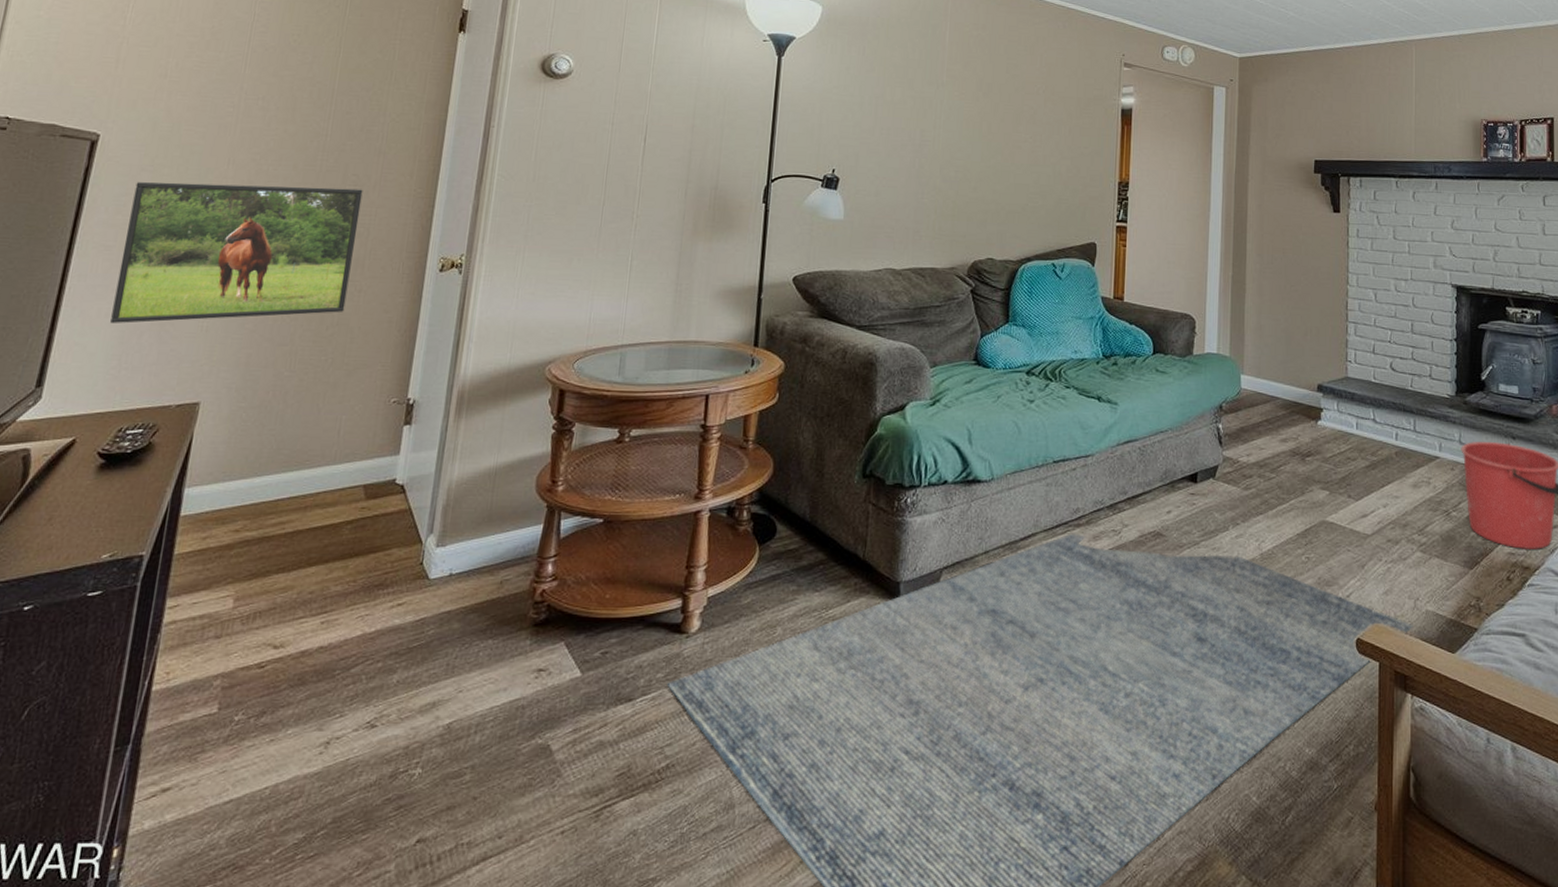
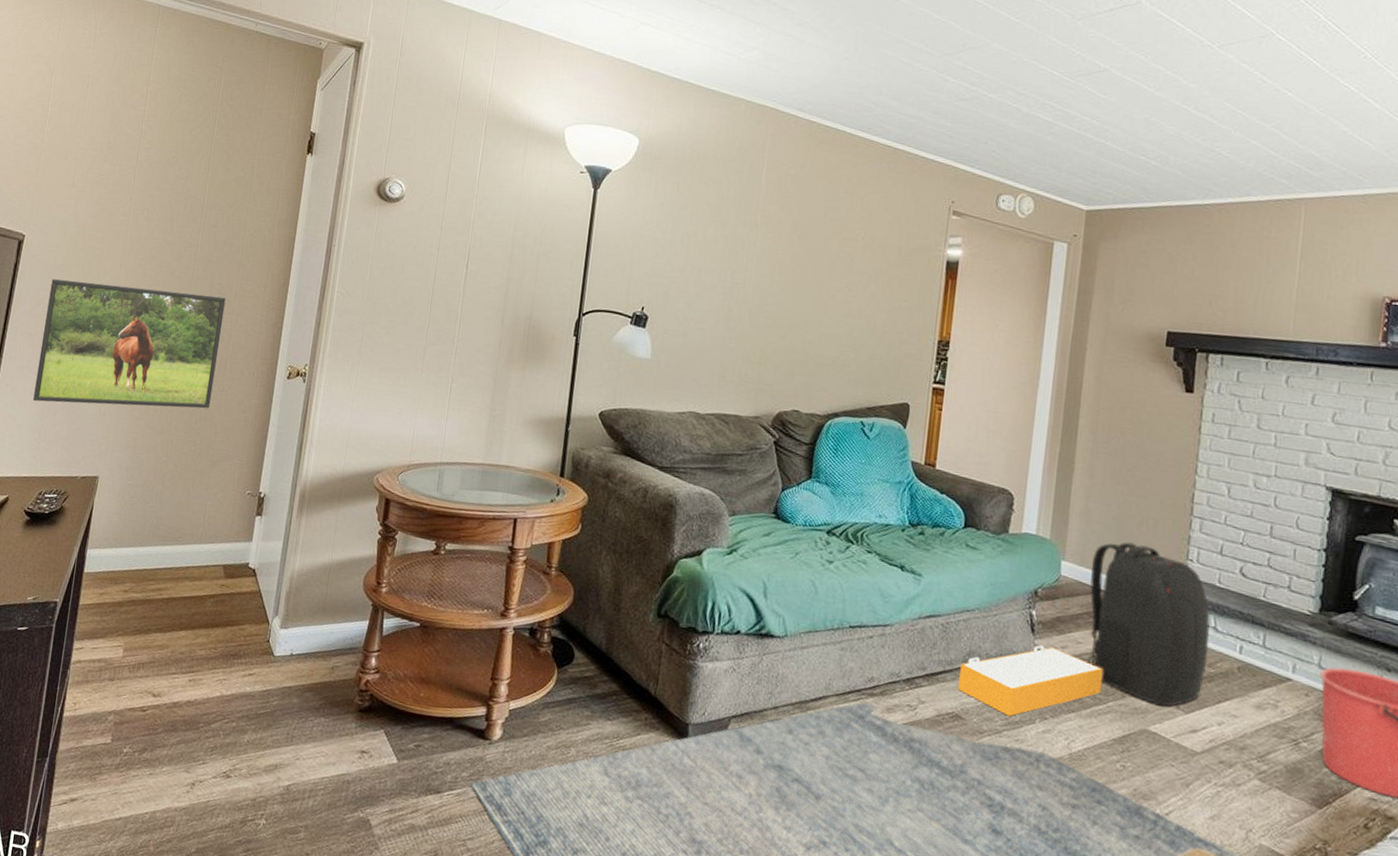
storage bin: none [1158,455,1284,527] -> present [958,645,1104,717]
backpack: none [1267,351,1370,496] -> present [1087,542,1210,707]

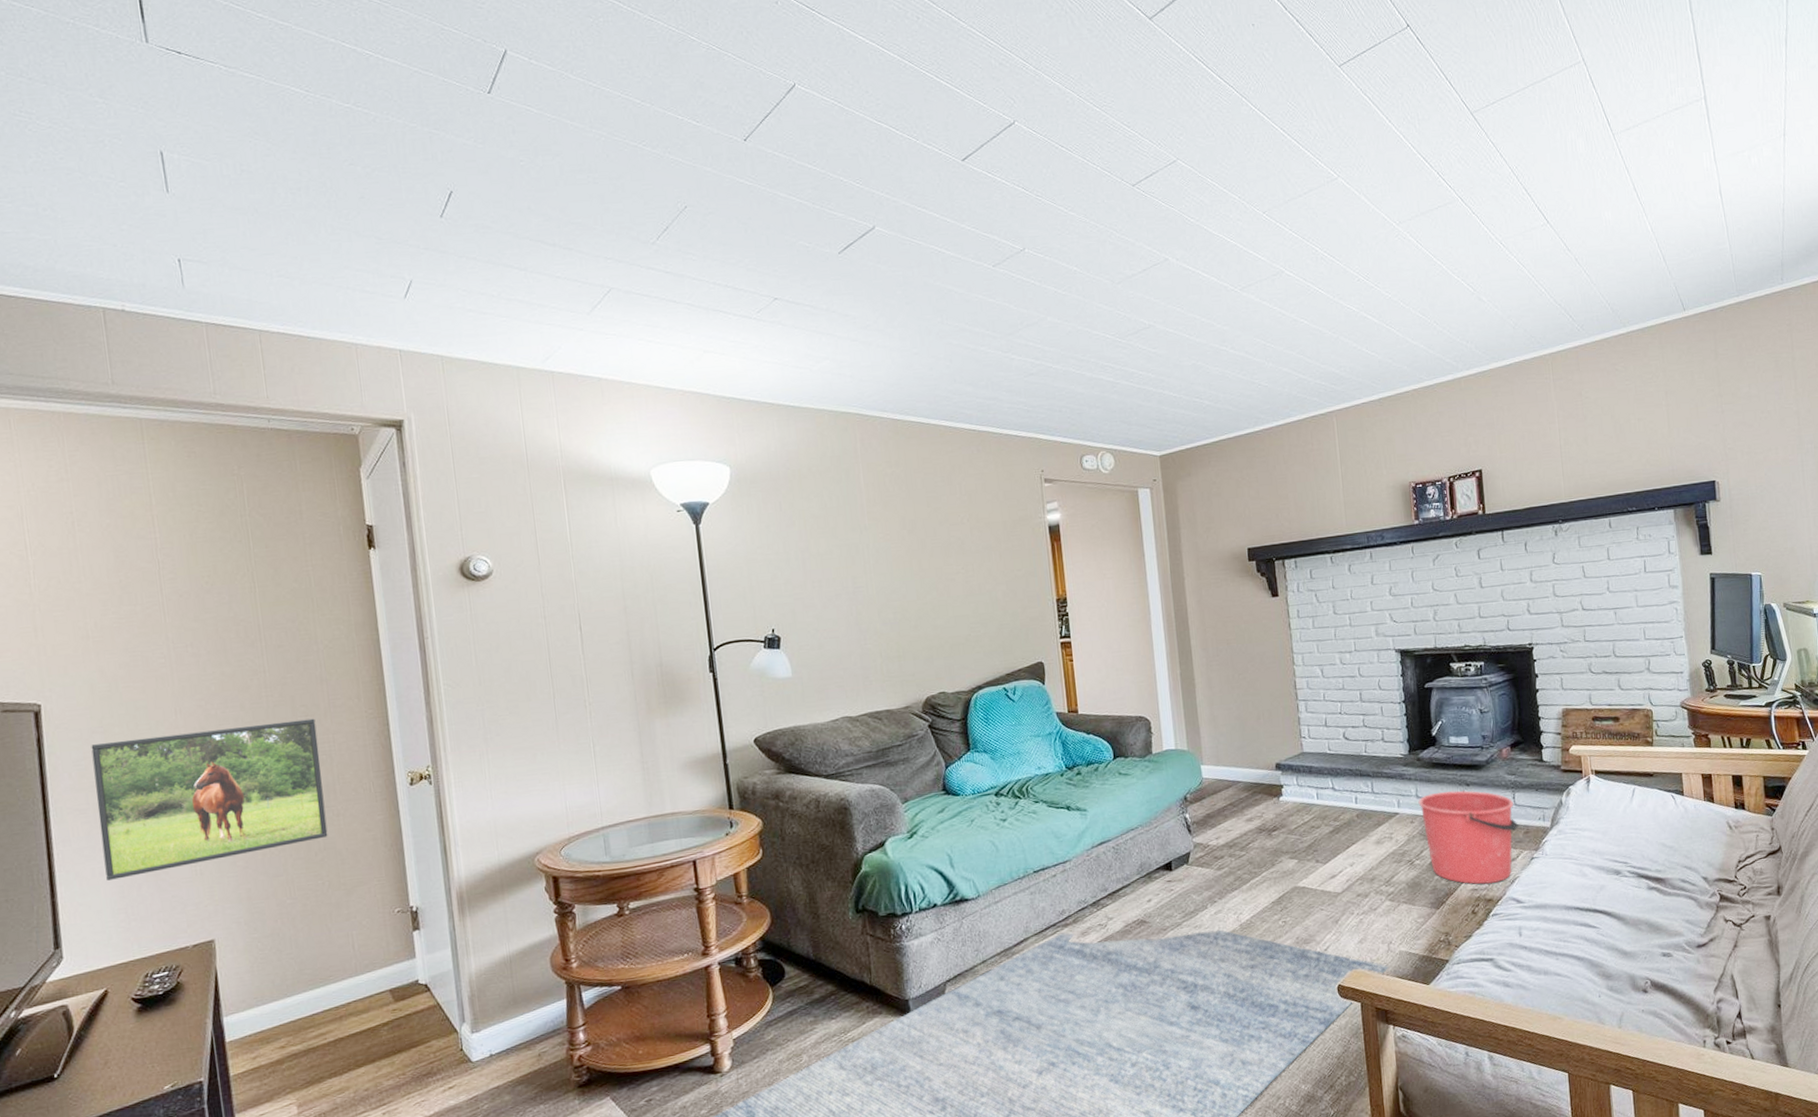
storage bin: present [958,645,1104,717] -> none [1136,840,1255,909]
backpack: present [1087,542,1210,707] -> none [1226,734,1333,864]

